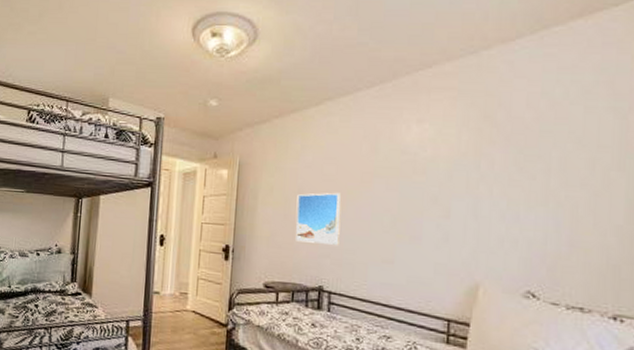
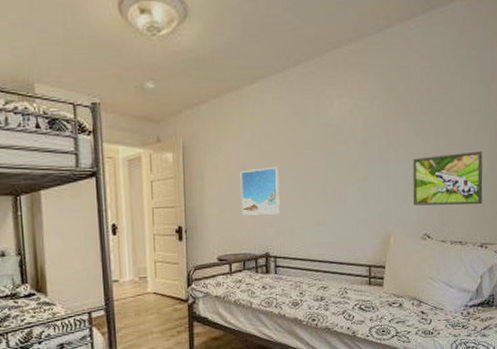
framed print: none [511,195,617,264] -> present [412,151,483,206]

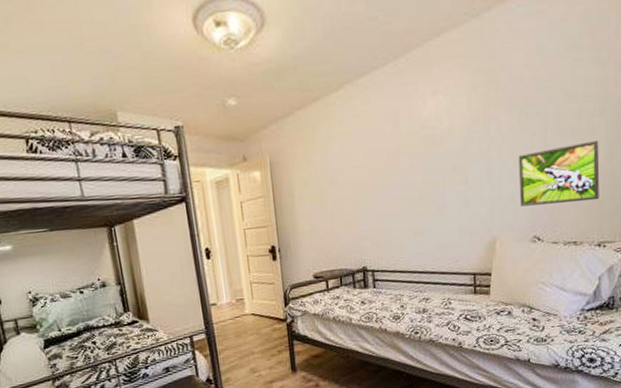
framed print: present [240,166,280,215] -> none [331,176,375,230]

